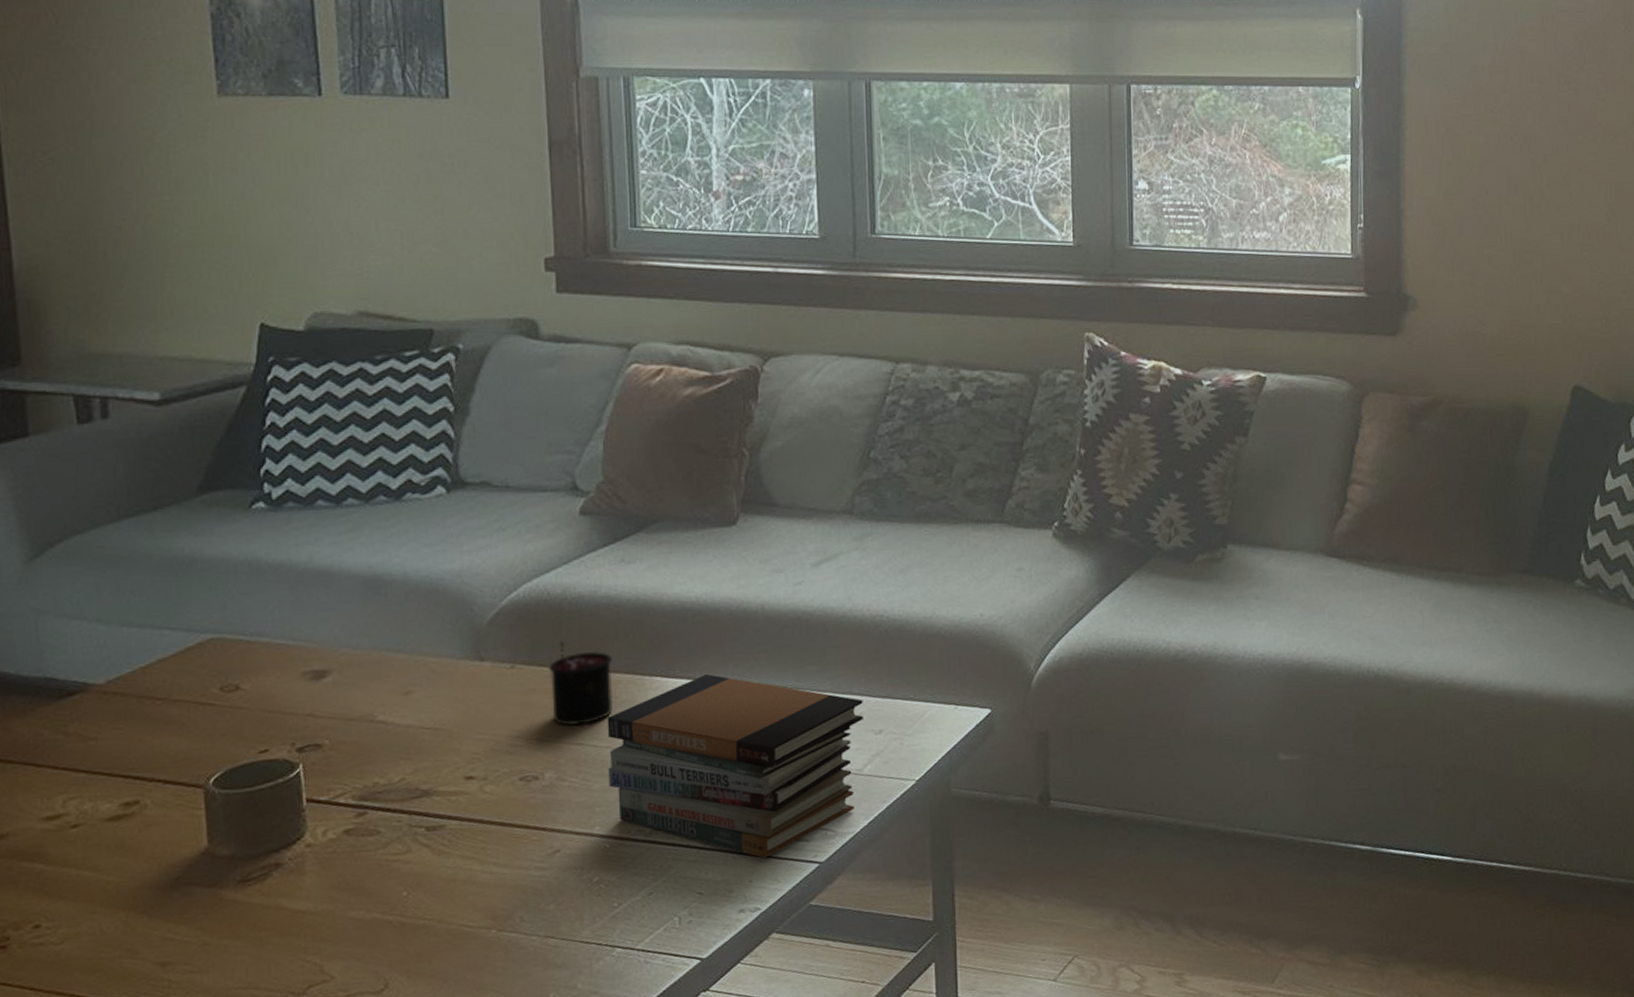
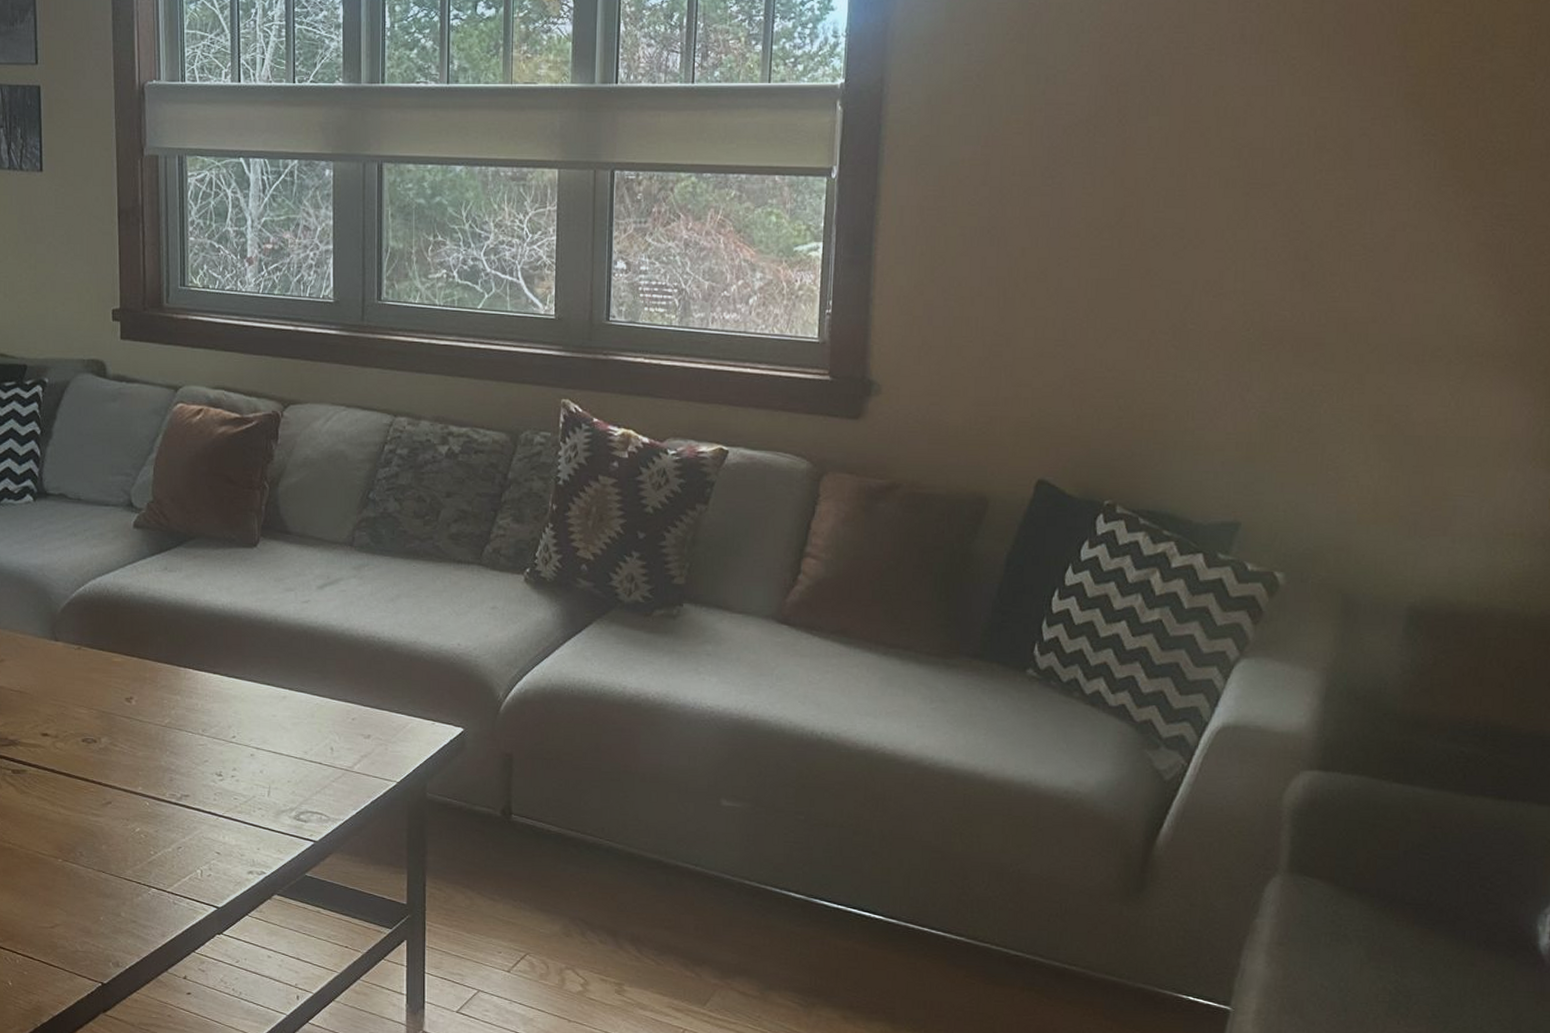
candle: present [548,642,614,726] -> none [106,632,156,702]
book stack: present [607,674,863,858] -> none [150,671,355,831]

